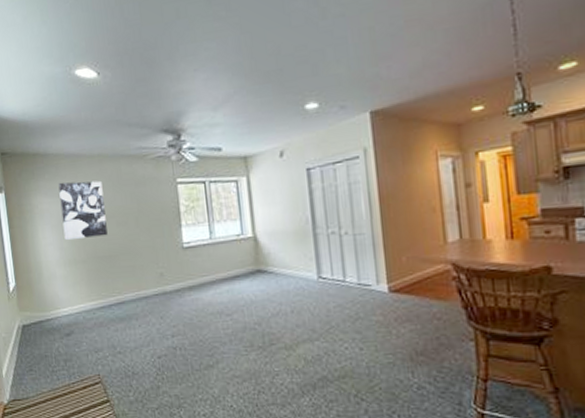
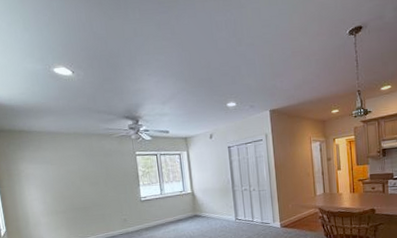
wall art: present [58,181,108,240] -> none [41,152,83,196]

